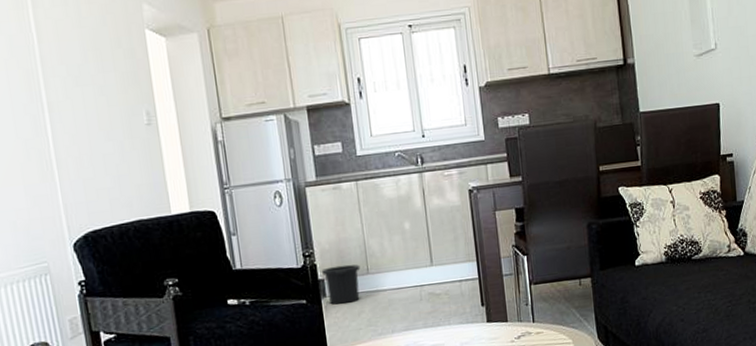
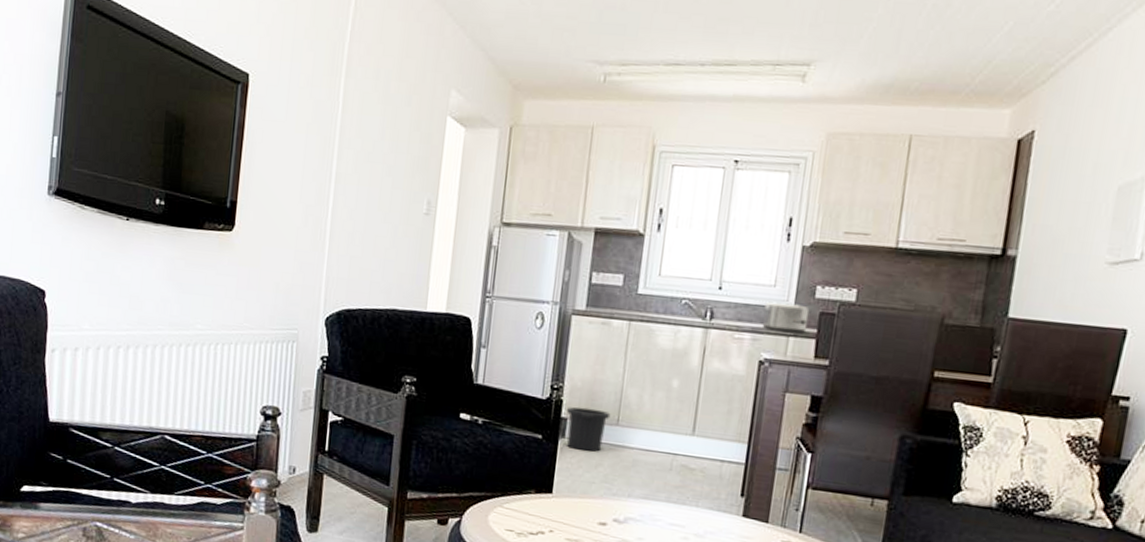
toaster: none [461,135,499,163] -> present [762,302,811,335]

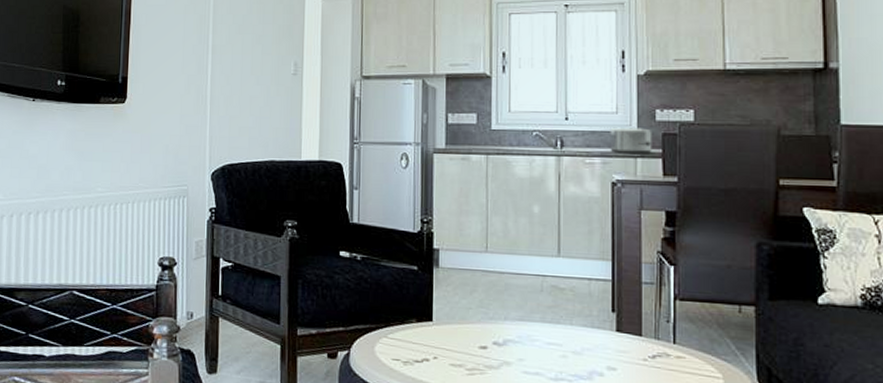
trash can: present [566,407,611,453] -> none [437,237,479,280]

